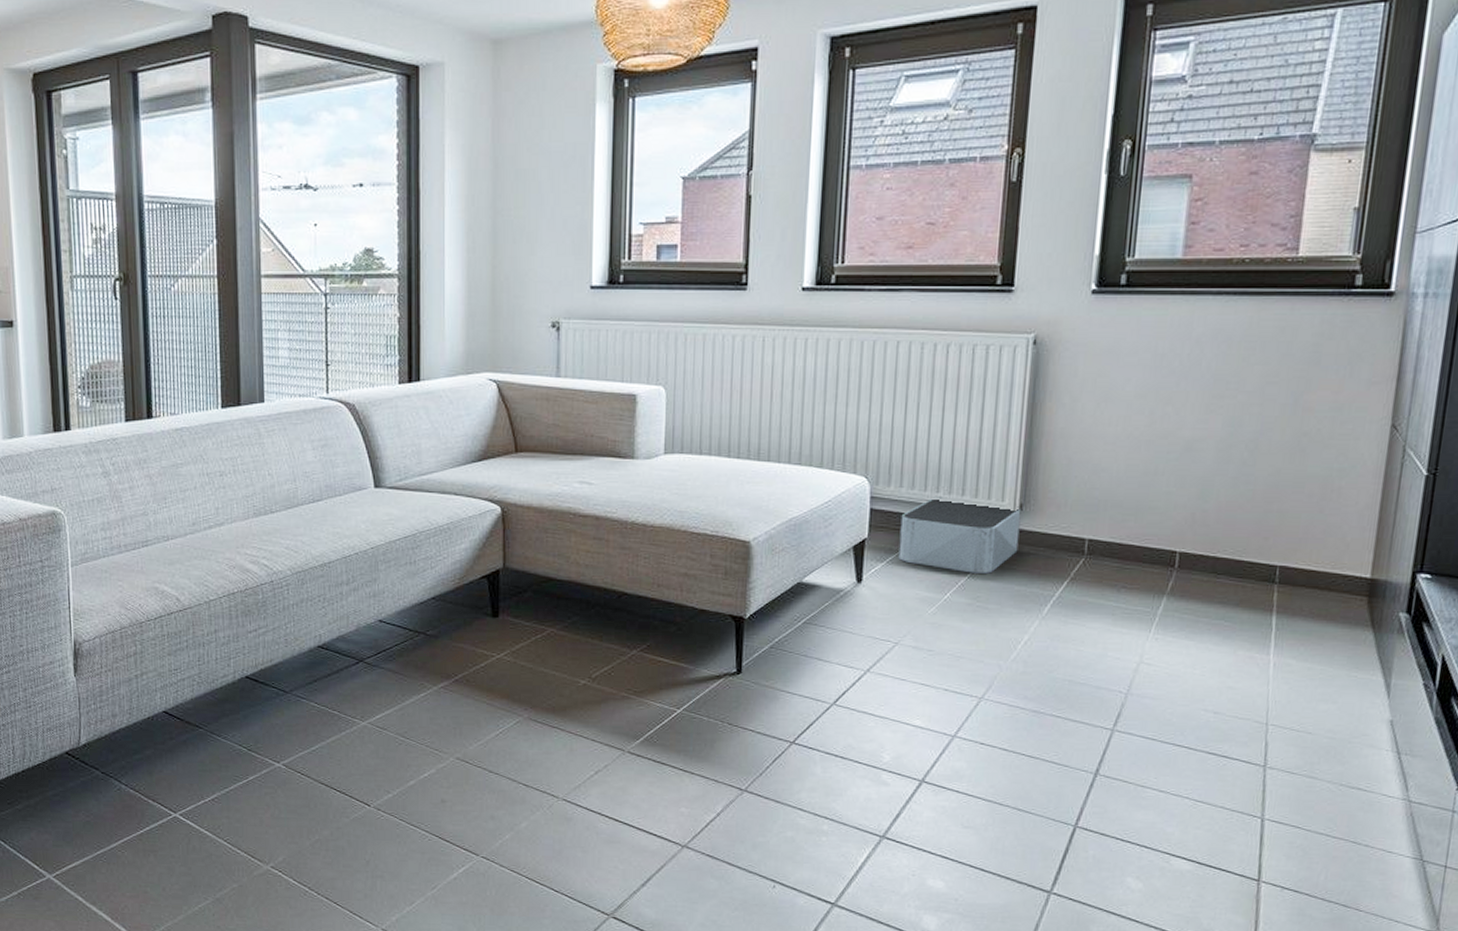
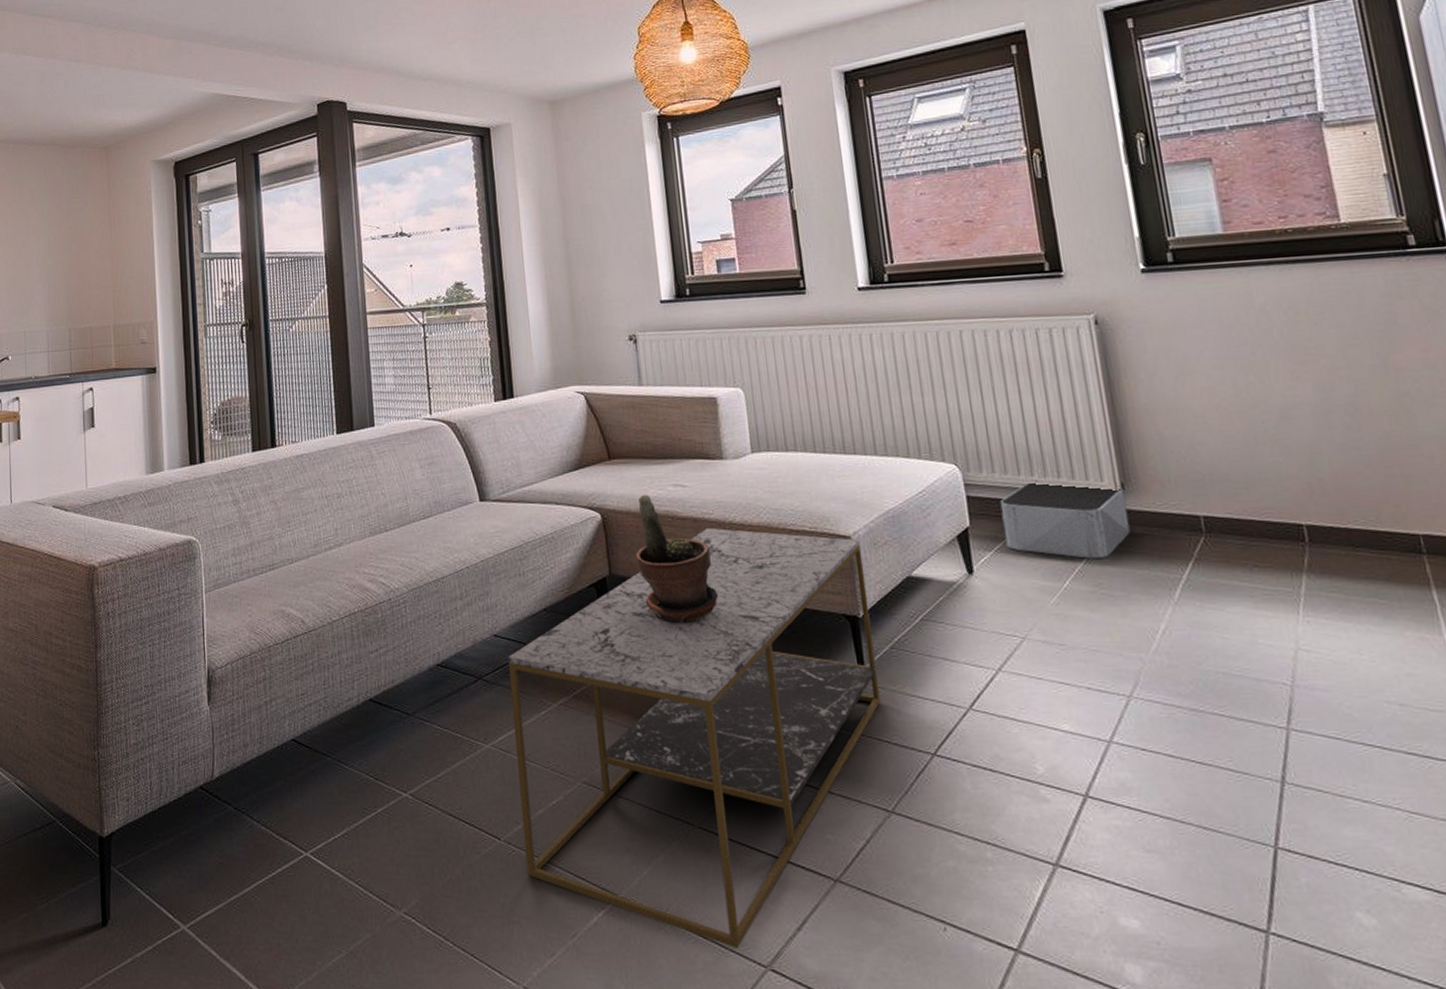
coffee table: none [391,526,759,900] -> present [507,527,881,948]
potted plant: none [532,489,611,617] -> present [636,494,719,624]

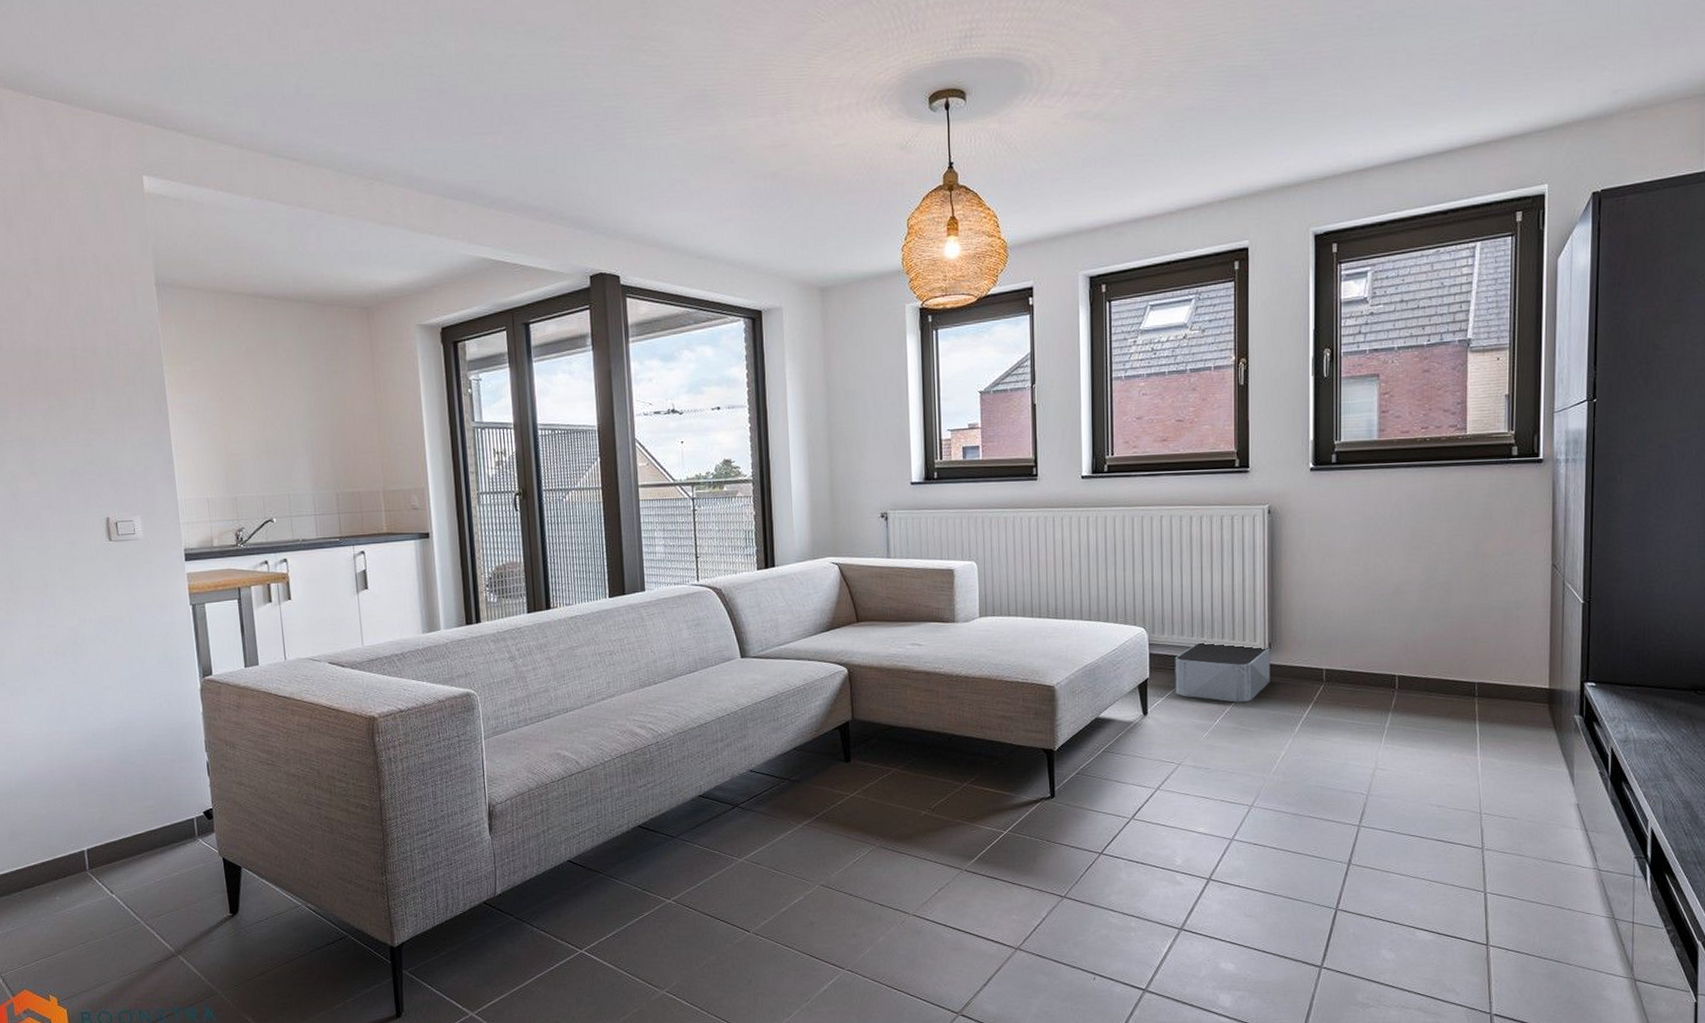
coffee table: present [507,527,881,948] -> none [761,679,1065,1001]
potted plant: present [636,494,719,624] -> none [875,651,943,759]

